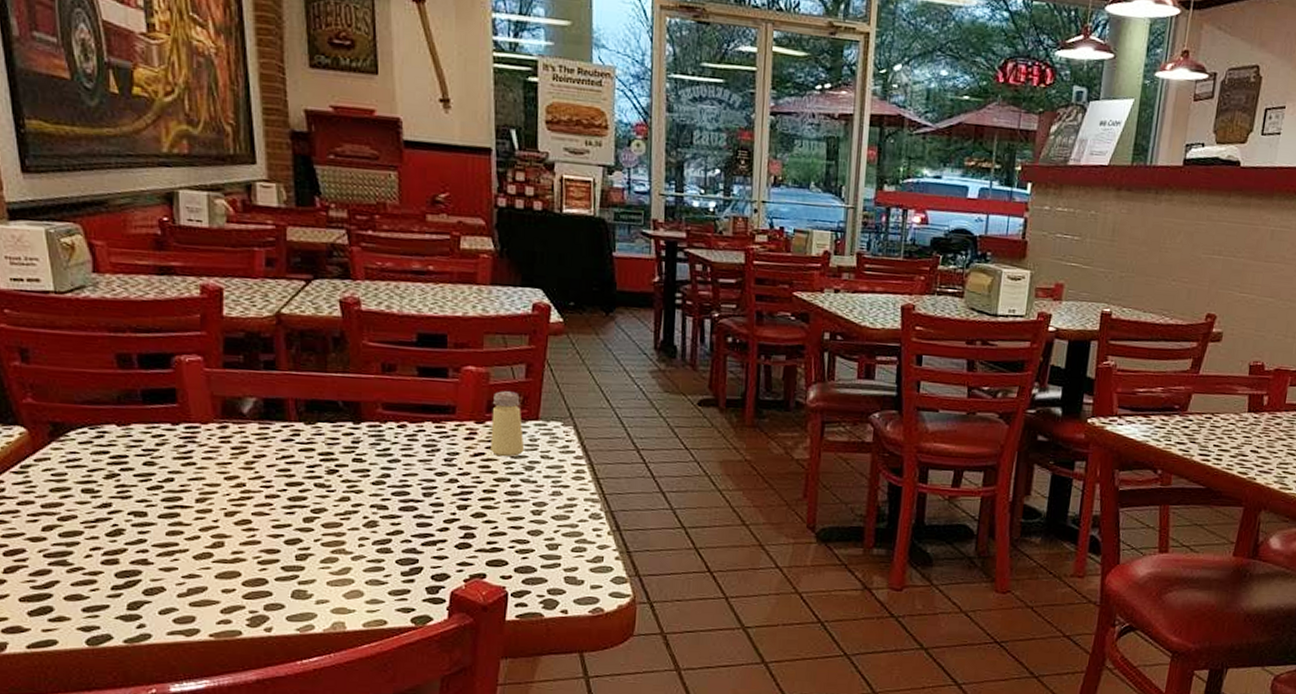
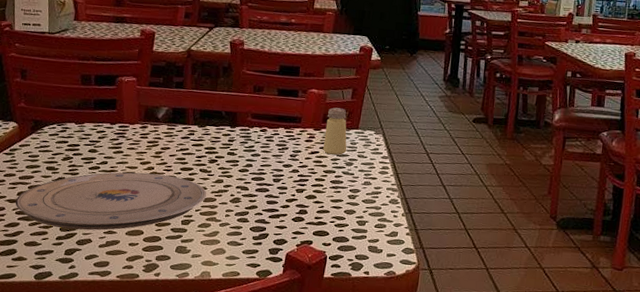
plate: none [40,491,329,575] -> present [15,172,207,230]

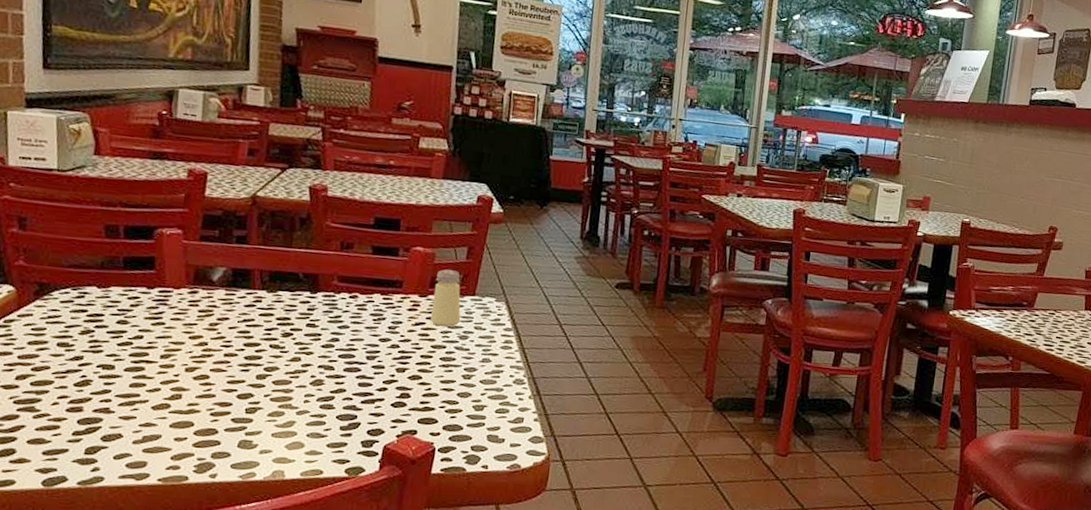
plate: present [15,172,207,230] -> none [13,349,280,423]

